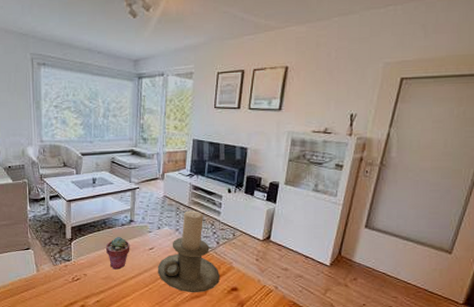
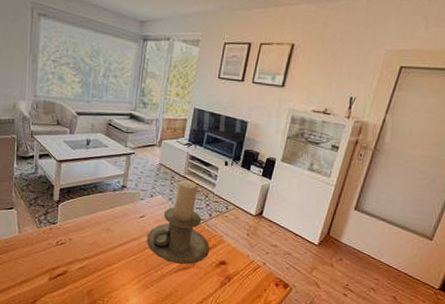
potted succulent: present [105,236,130,270] -> none [94,201,121,236]

